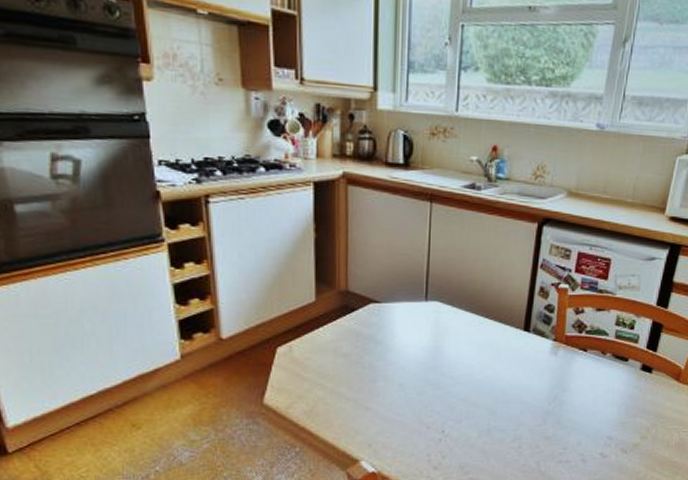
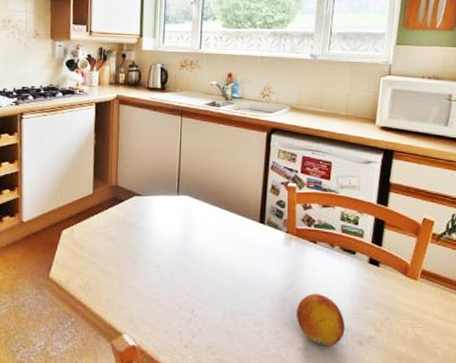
fruit: none [558,404,610,457] -> present [296,293,345,347]

